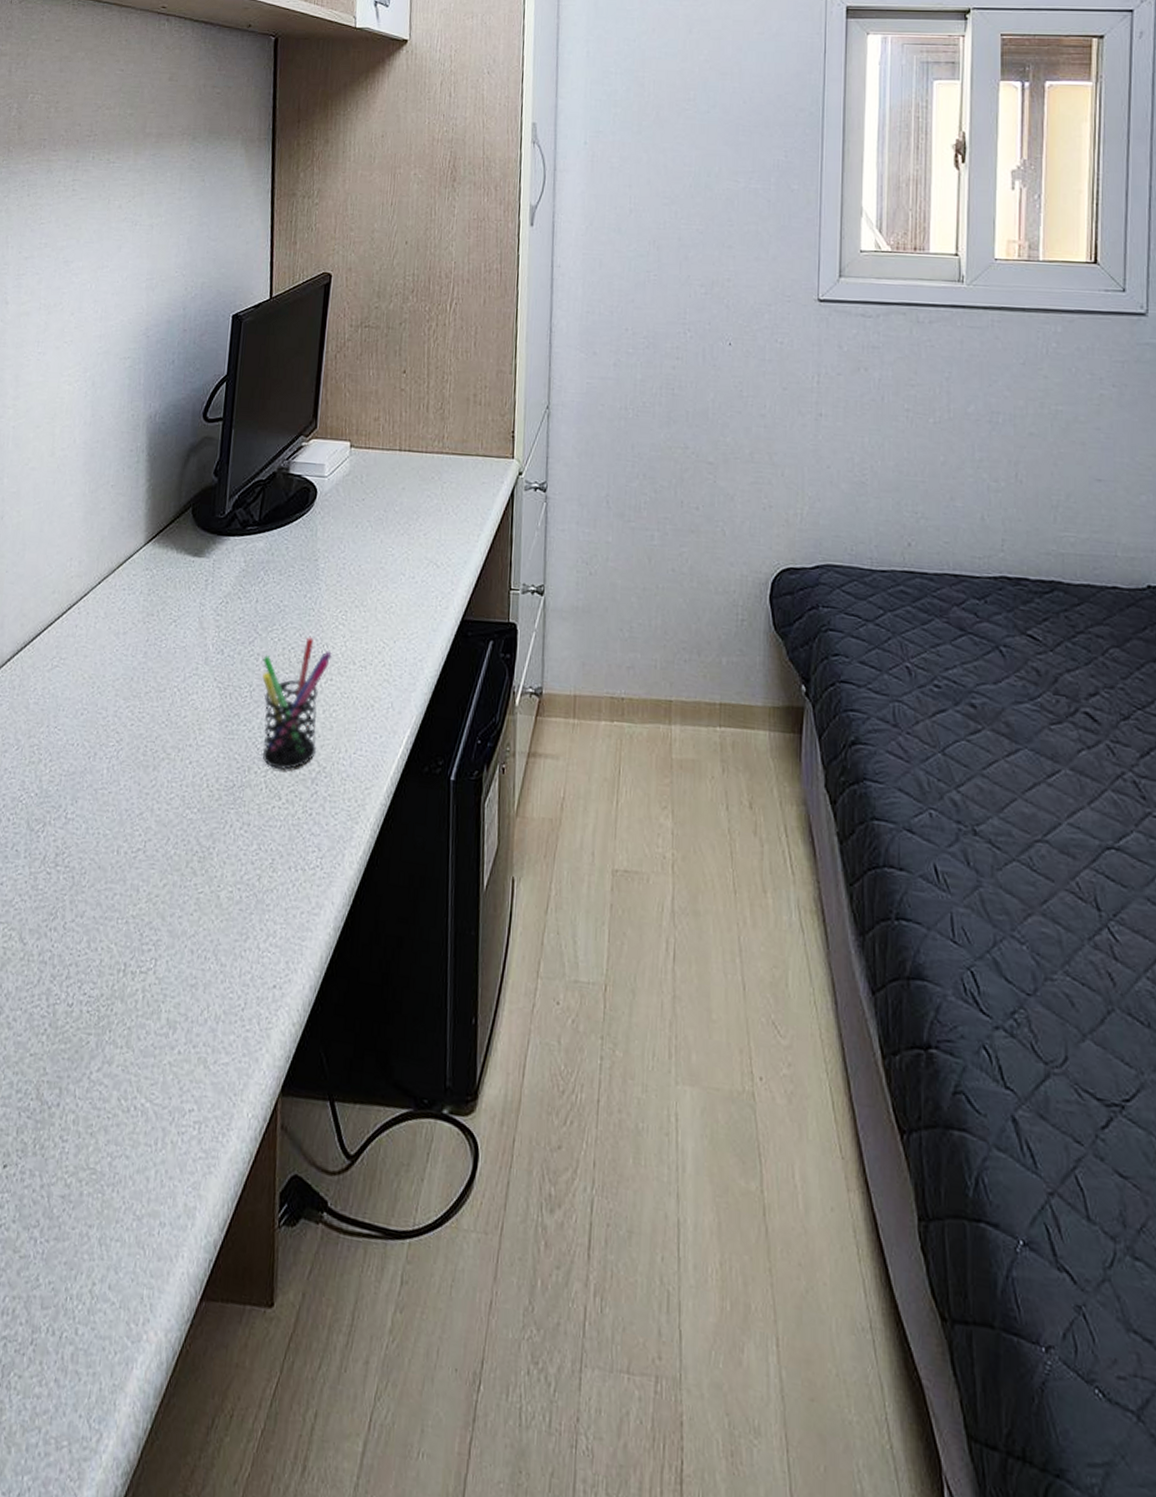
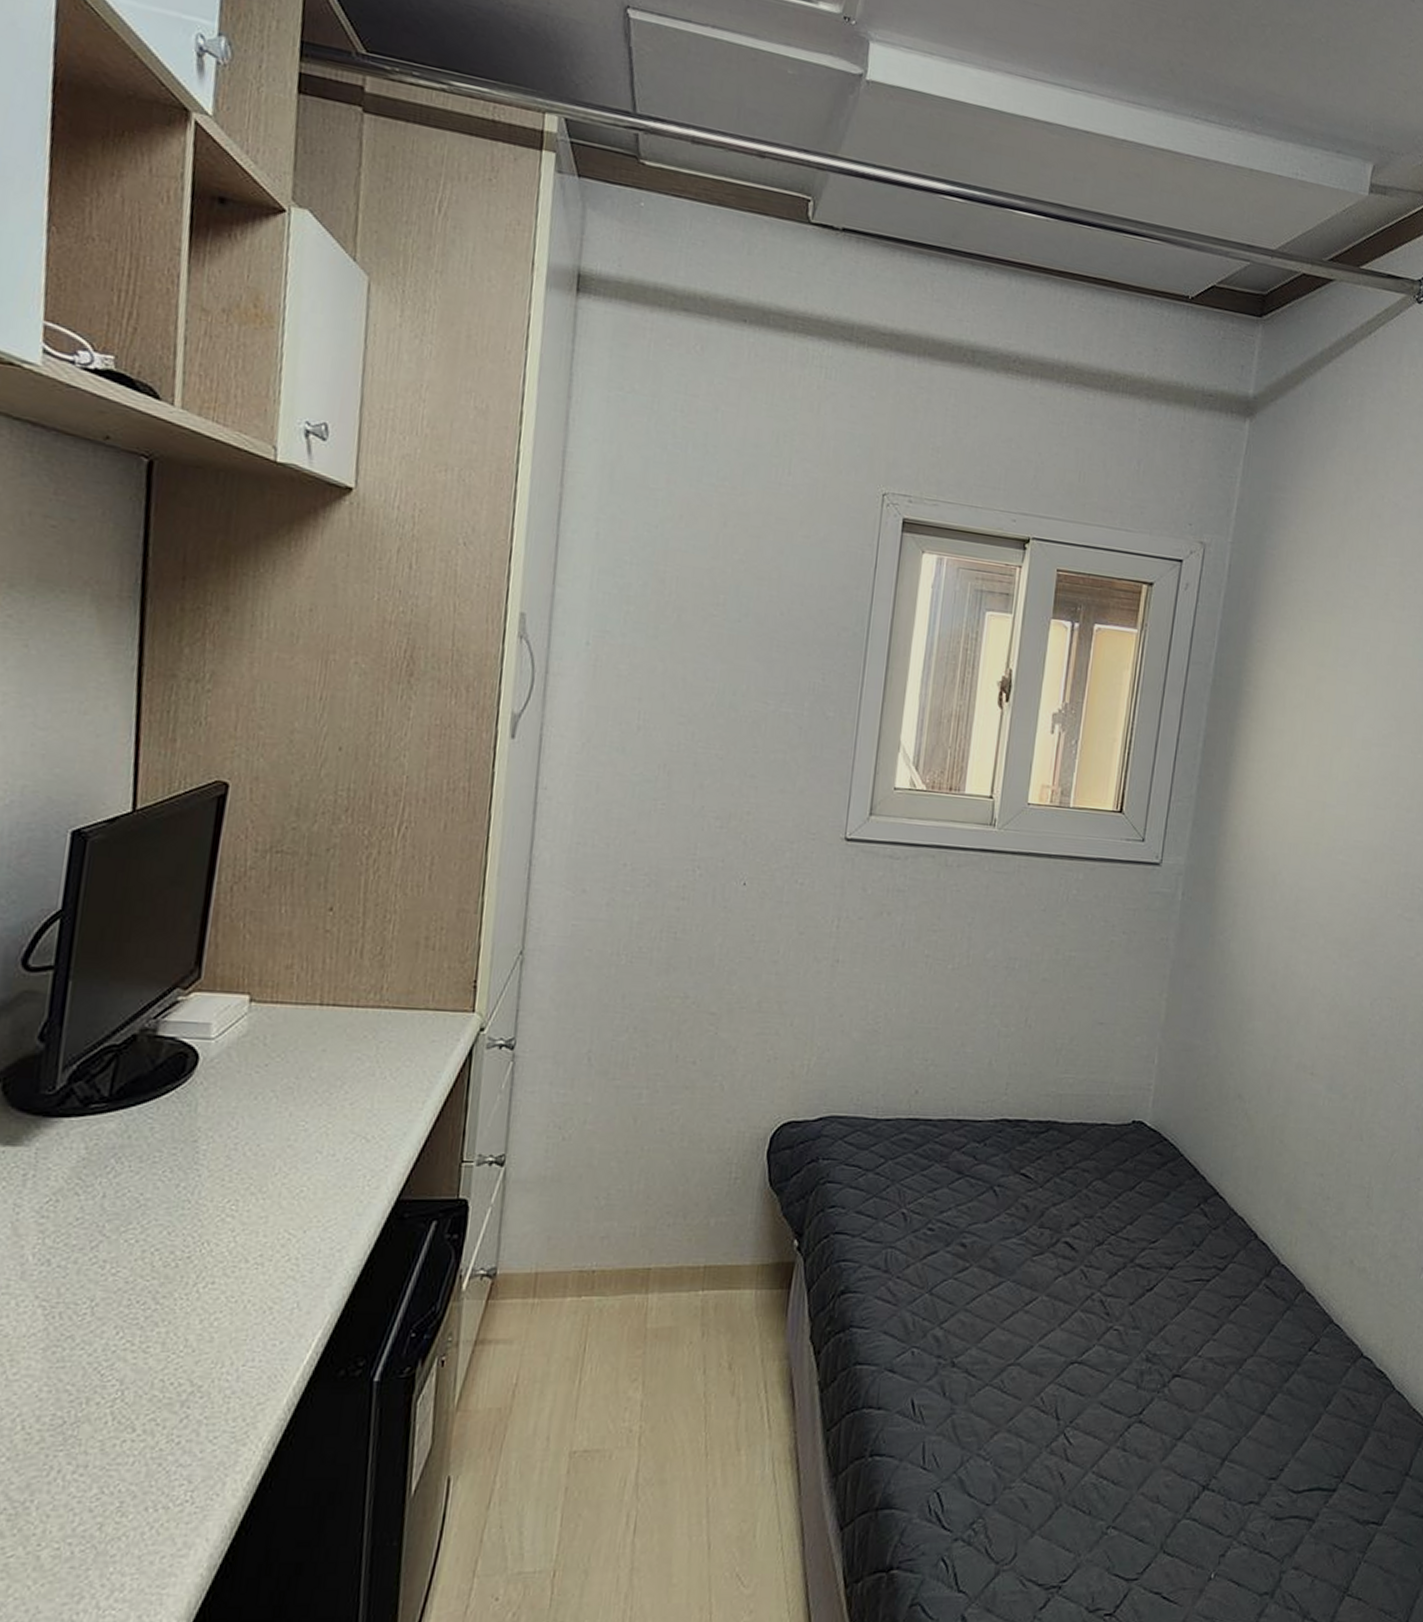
pen holder: present [262,637,332,771] -> none [109,1235,215,1397]

